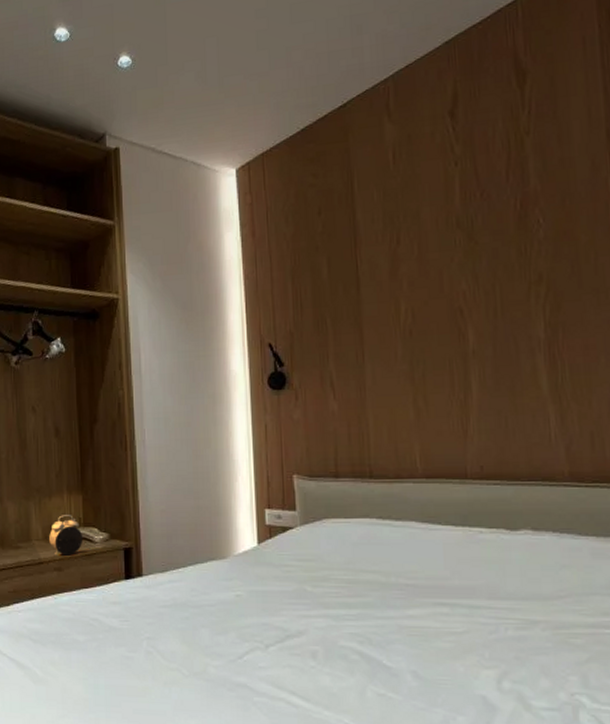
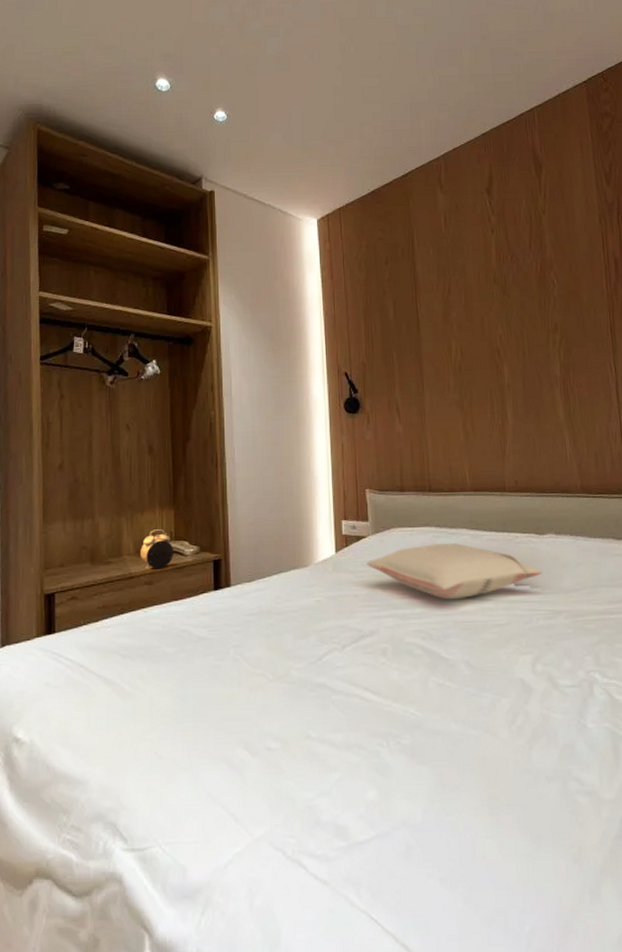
pillow: none [293,538,515,602] -> present [366,543,543,600]

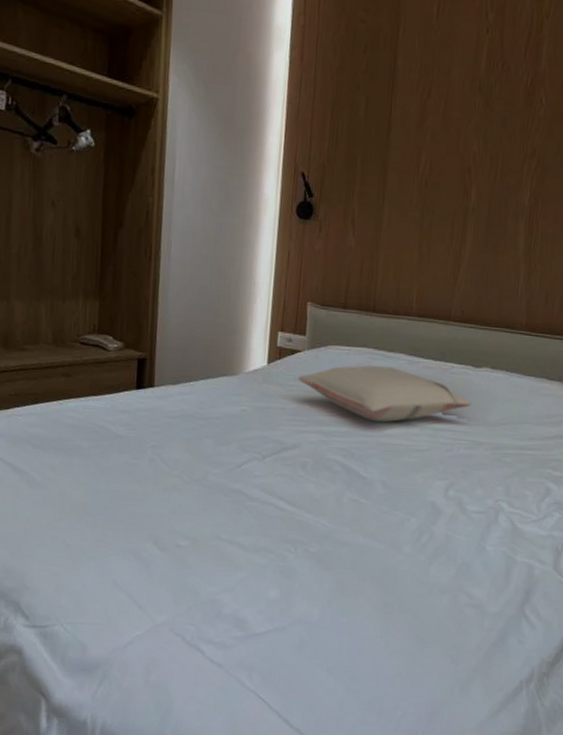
alarm clock: present [141,529,174,569] -> none [59,320,97,362]

